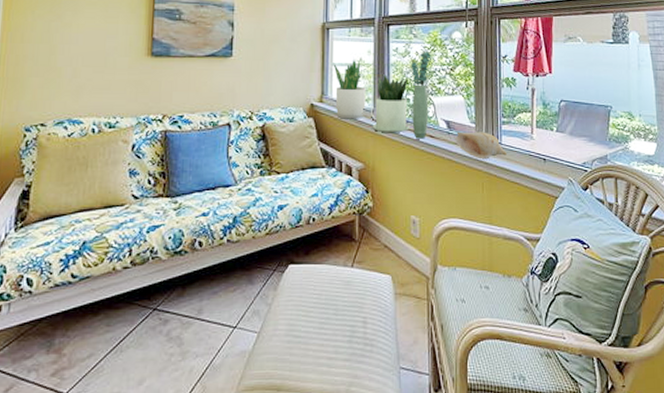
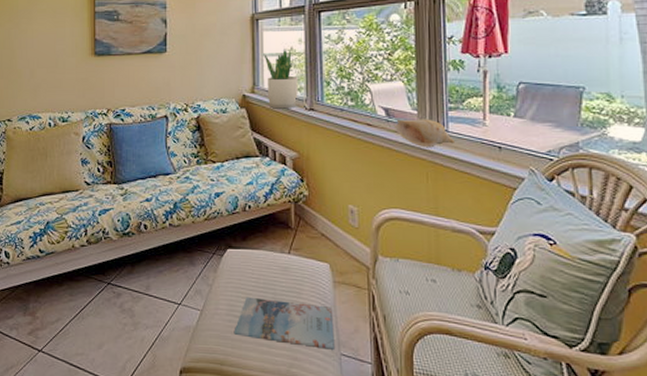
magazine: none [292,314,394,364] -> present [234,296,334,350]
planter: present [372,74,409,133] -> none [305,63,345,122]
vase: present [411,48,433,139] -> none [344,33,368,127]

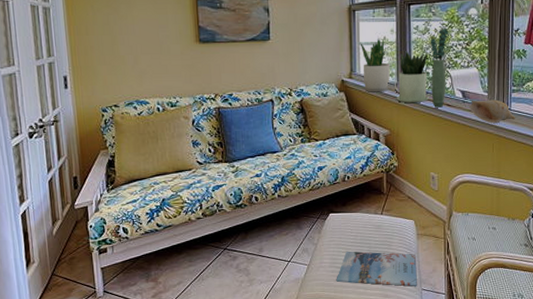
planter: none [305,63,345,122] -> present [396,51,429,104]
vase: none [344,33,368,127] -> present [430,25,450,108]

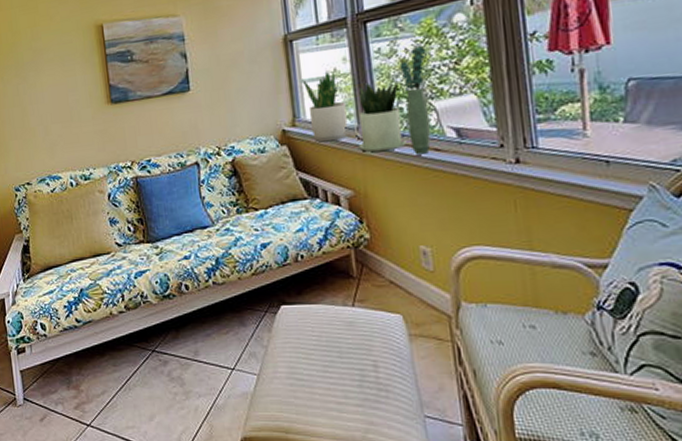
magazine: present [336,251,417,286] -> none [297,357,416,411]
seashell: present [469,99,516,124] -> none [470,135,549,171]

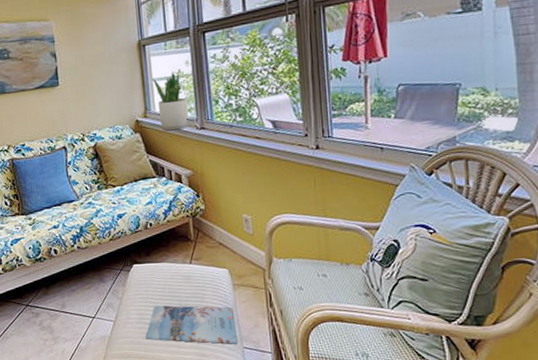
magazine: none [297,357,416,411] -> present [145,305,237,344]
planter: present [358,82,406,153] -> none [197,82,234,140]
vase: present [399,41,431,155] -> none [230,50,254,142]

